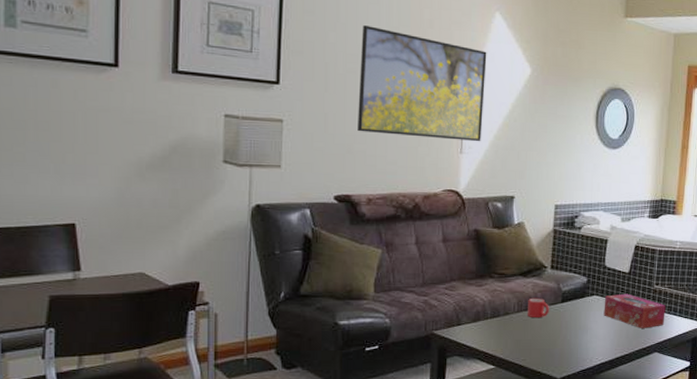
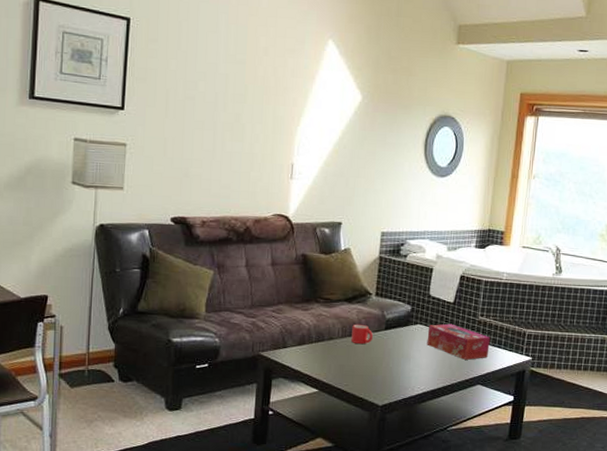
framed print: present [357,25,487,142] -> none [194,53,319,168]

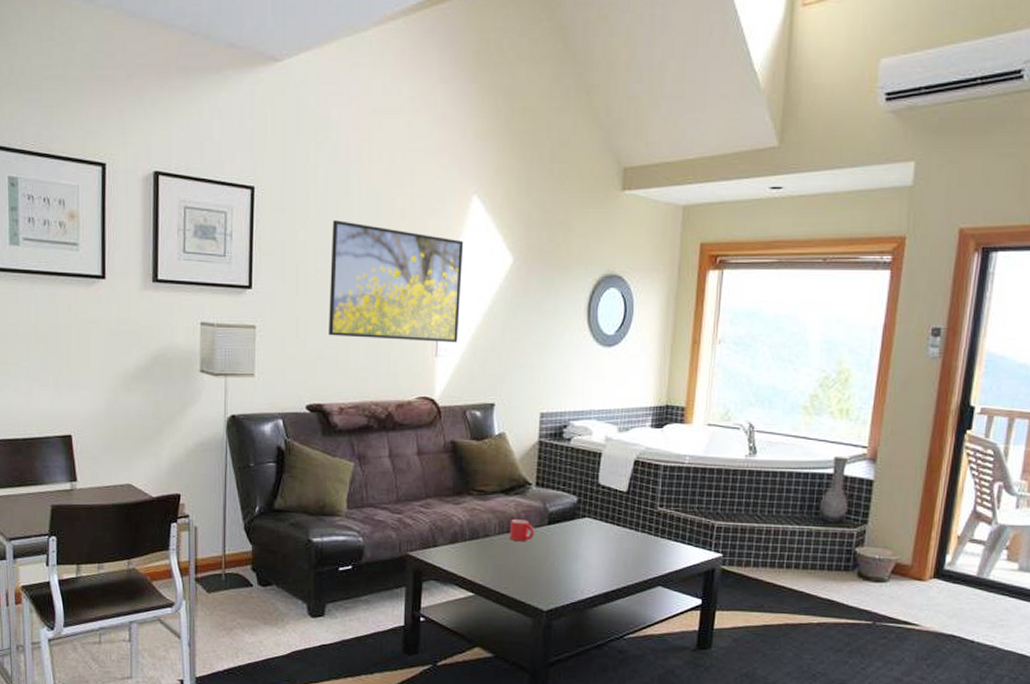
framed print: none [194,53,319,168] -> present [329,220,464,343]
tissue box: present [427,323,490,360] -> none [597,516,672,558]

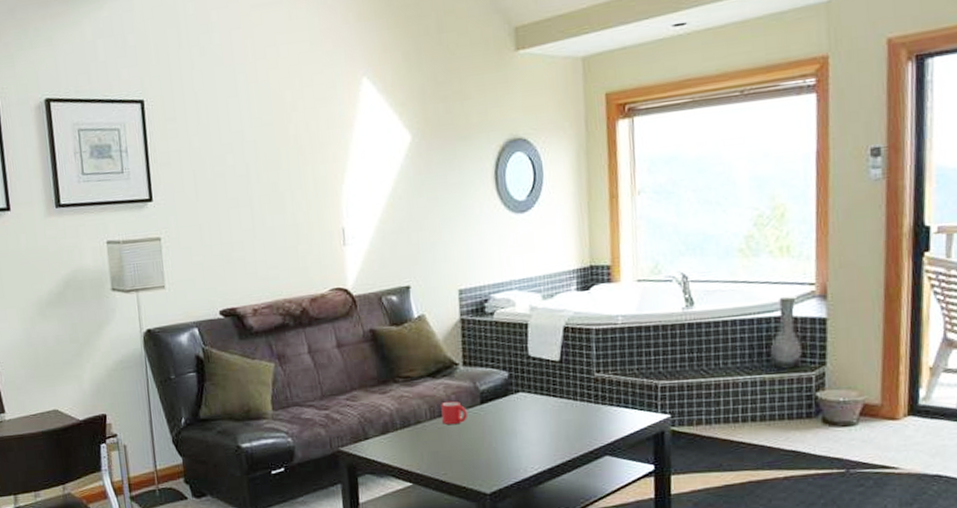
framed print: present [329,220,464,343] -> none [224,121,365,239]

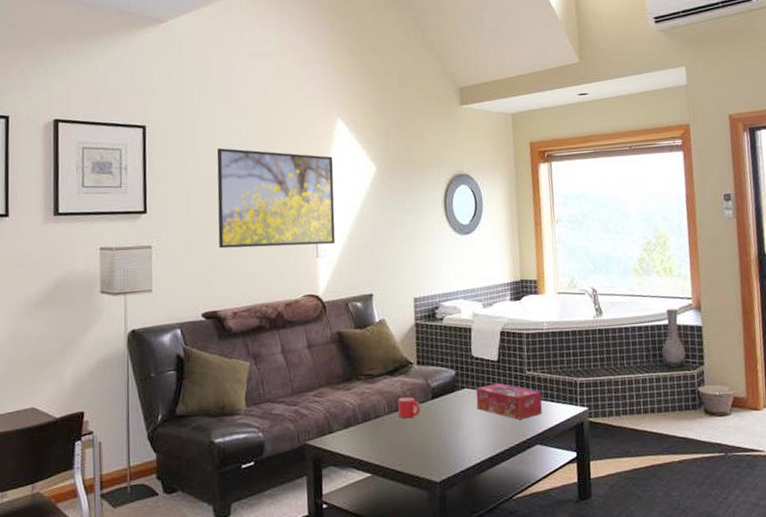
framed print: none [224,121,365,239] -> present [217,148,335,249]
tissue box: none [533,386,614,428] -> present [476,383,543,420]

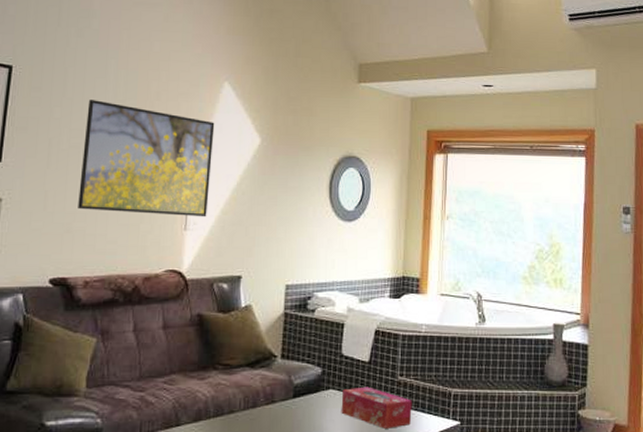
mug: present [398,396,420,418] -> none [255,392,279,416]

